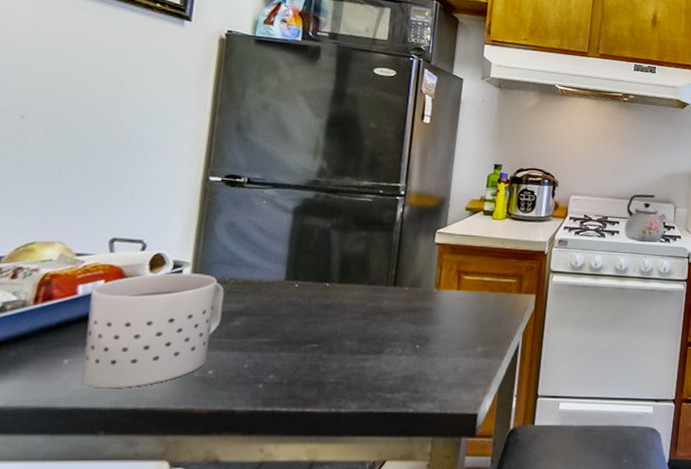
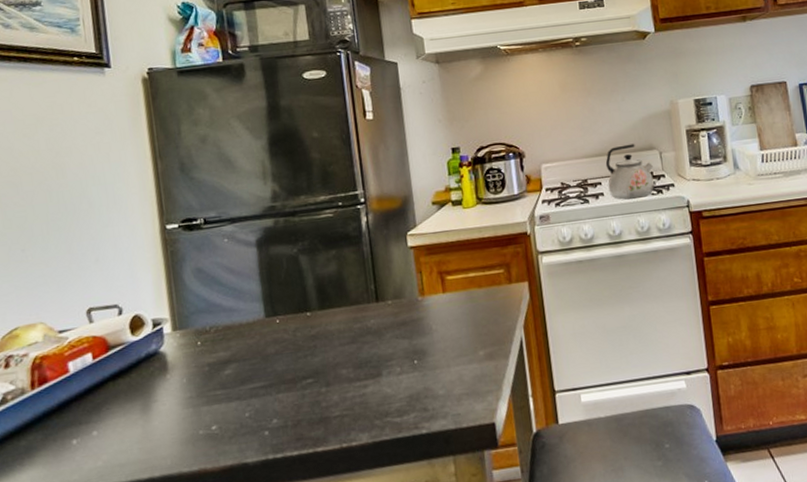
mug: present [81,272,224,389] -> none [81,327,212,464]

